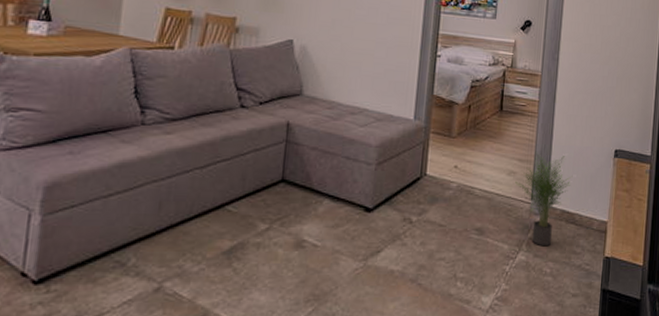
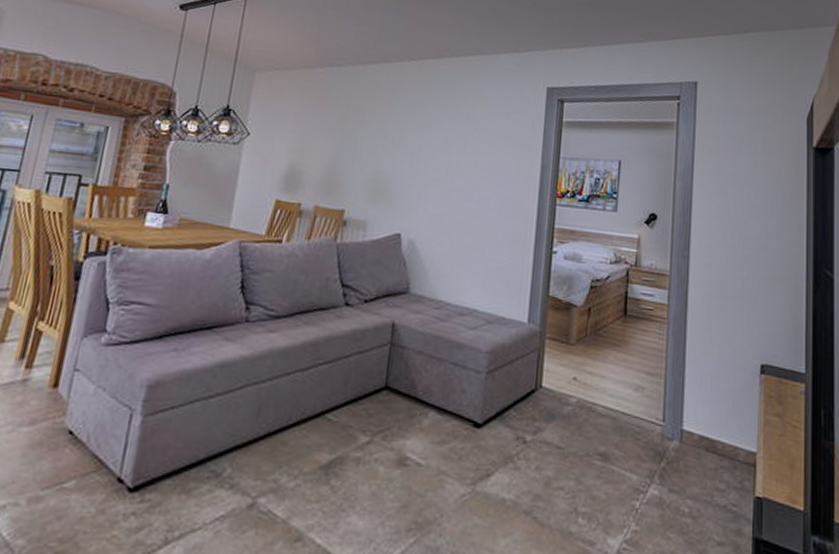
potted plant: present [515,152,573,247] -> none [644,364,712,480]

